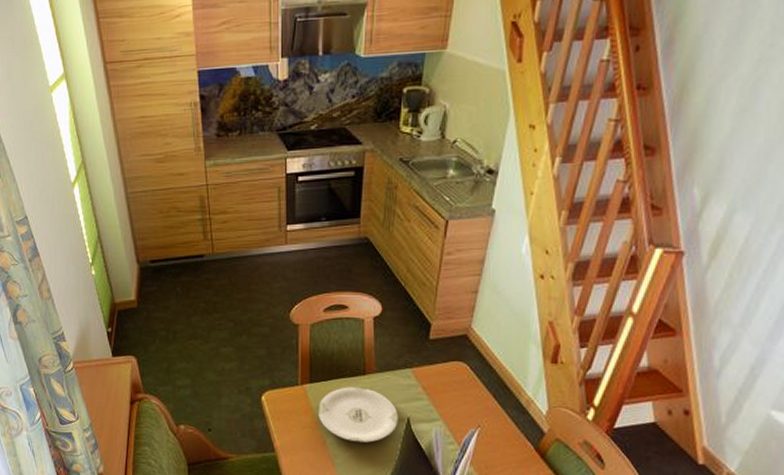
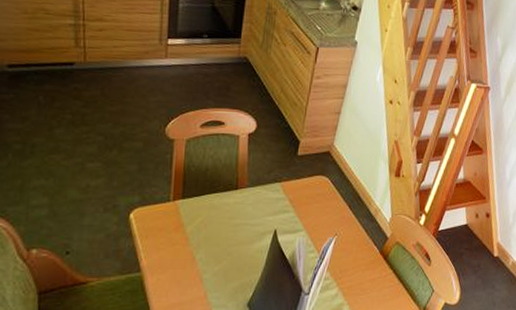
plate: present [317,387,399,443] -> none [188,201,267,256]

